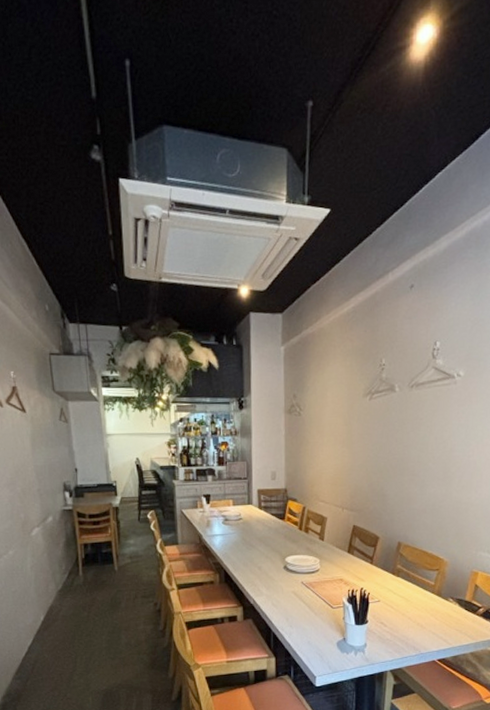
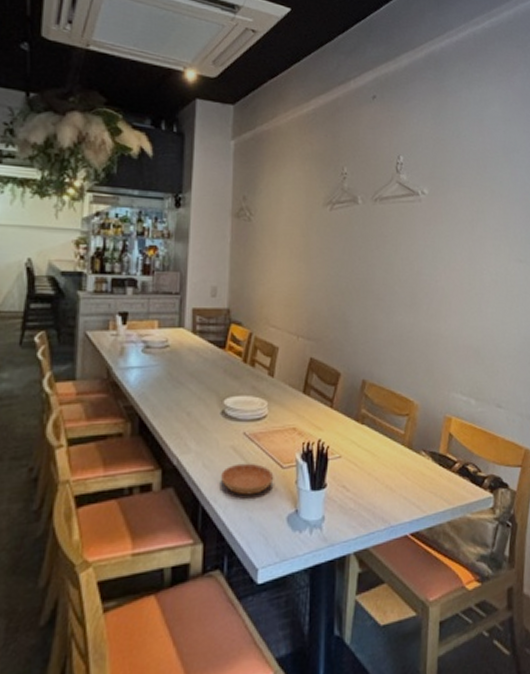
saucer: none [286,604,326,626] -> present [221,463,274,496]

